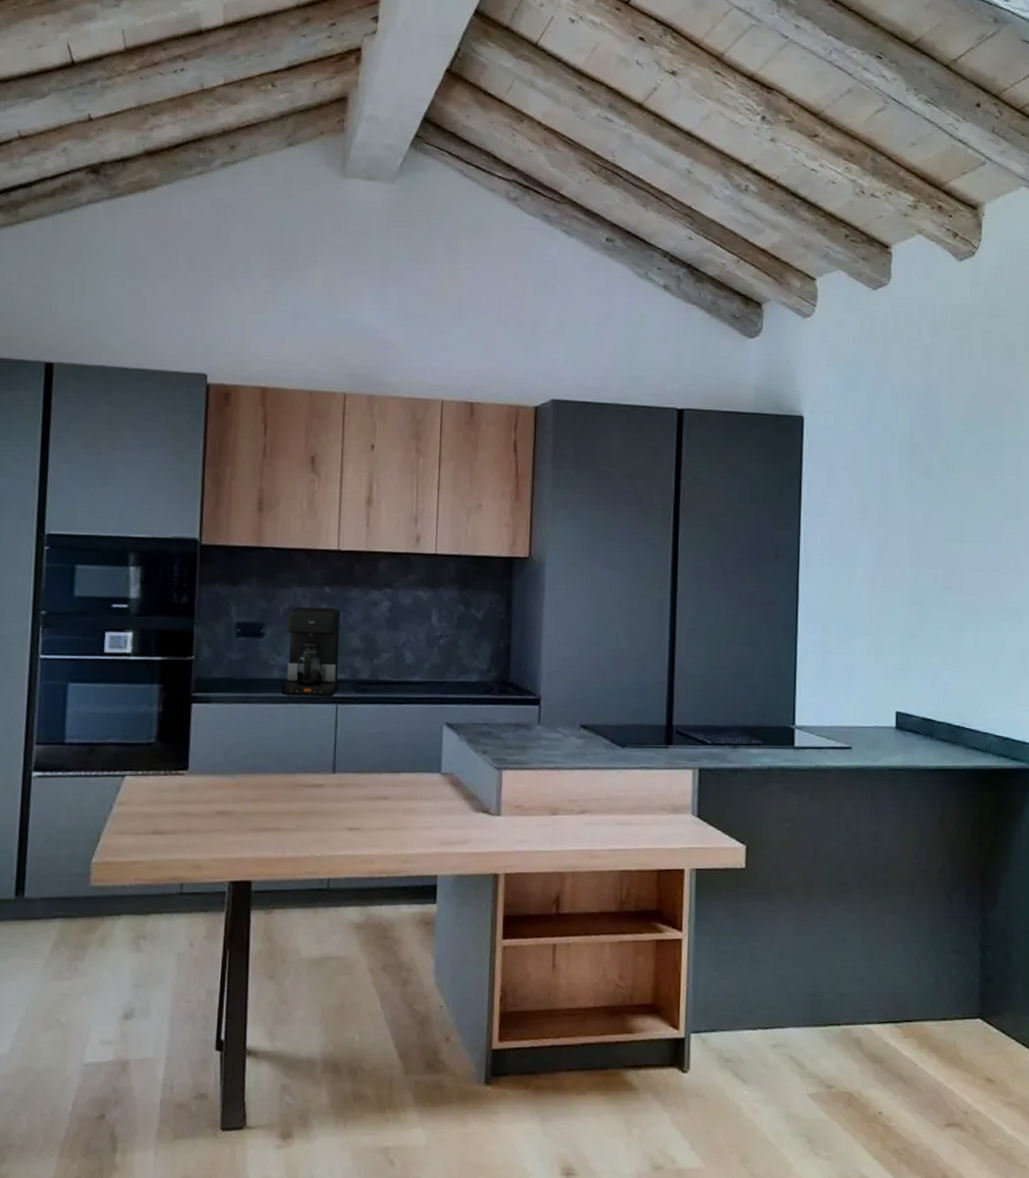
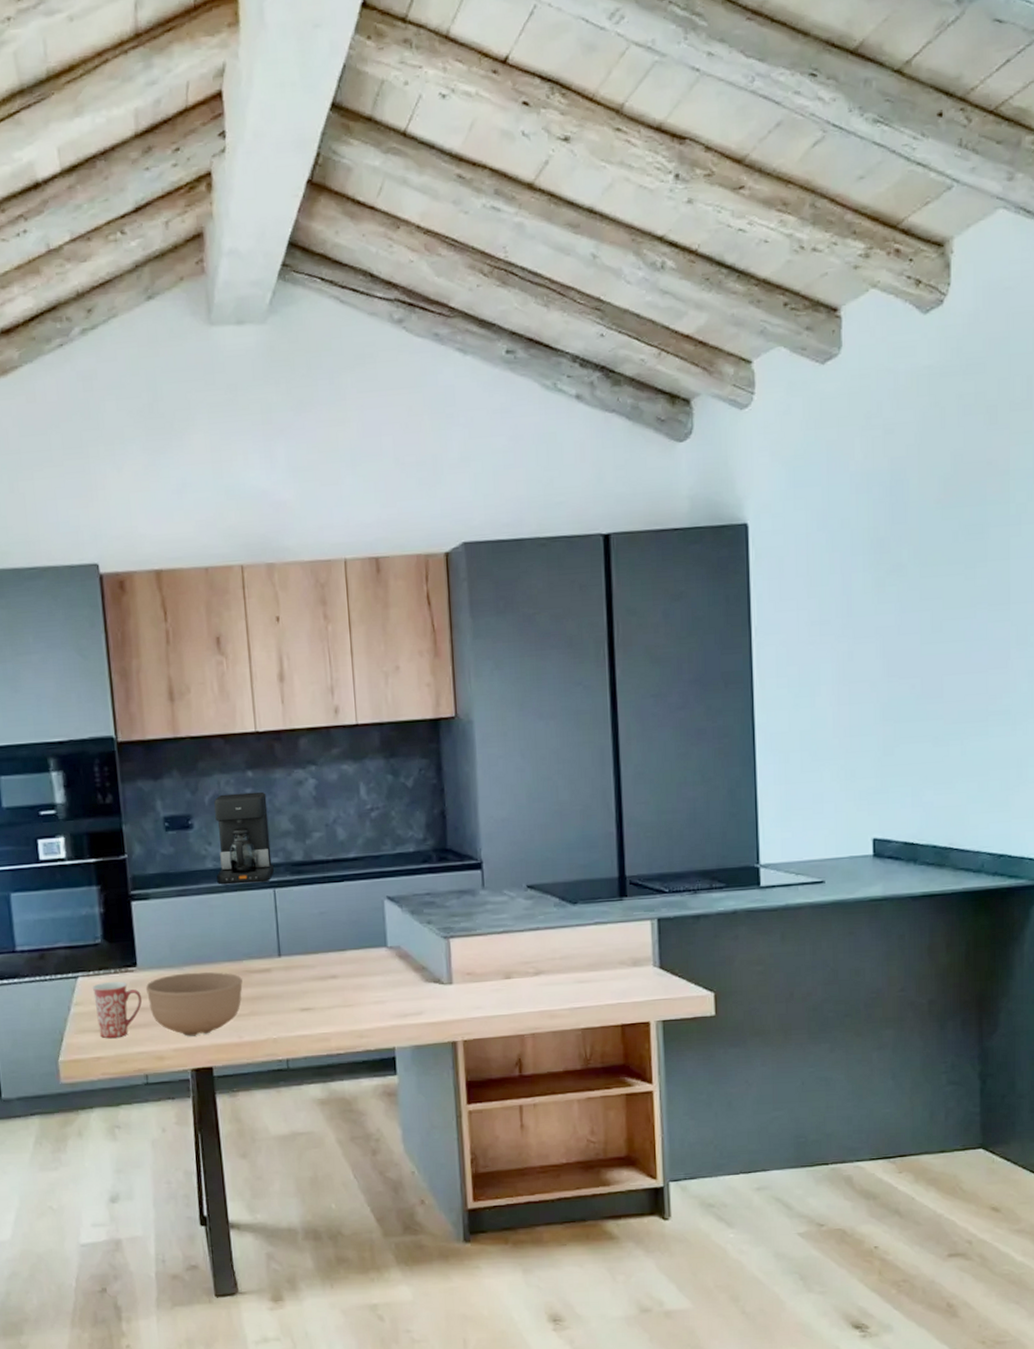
mug: none [138,783,189,843] -> present [93,981,143,1039]
bowl: none [193,781,293,847] -> present [145,972,243,1037]

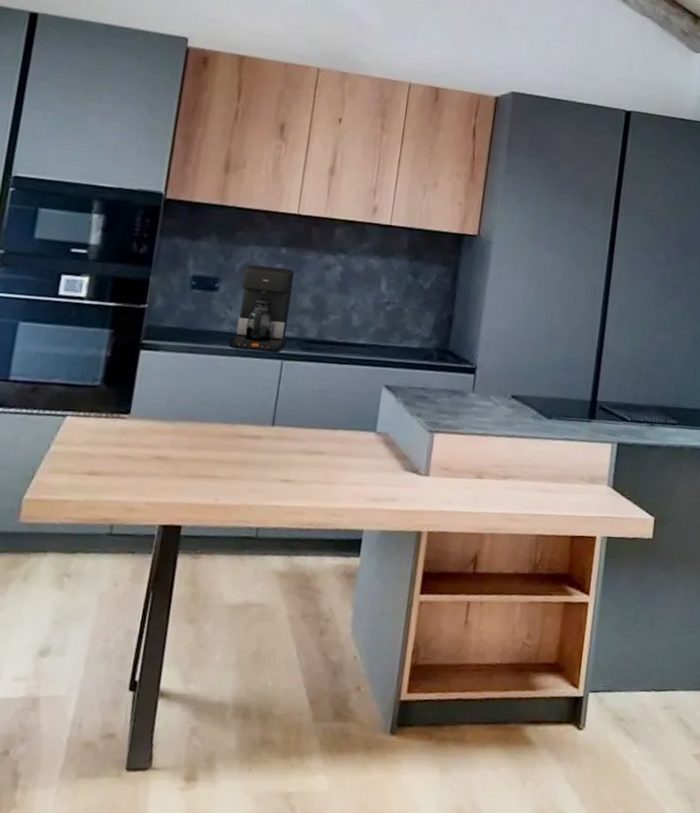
mug: present [93,981,143,1039] -> none [73,425,128,483]
bowl: present [145,972,243,1037] -> none [132,427,232,492]

